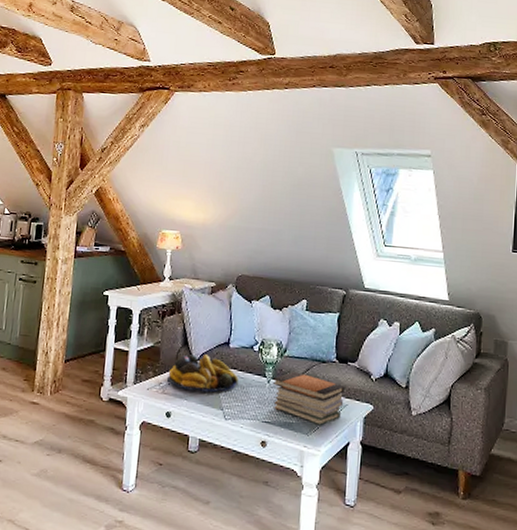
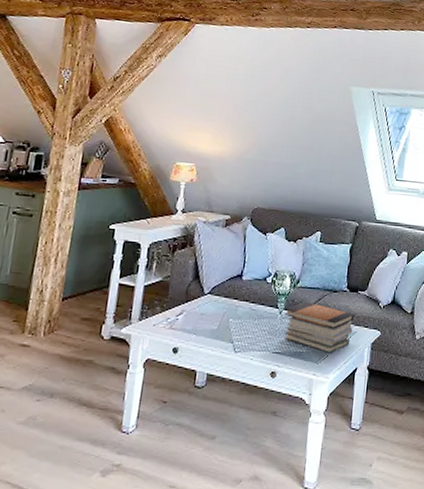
fruit bowl: present [166,354,239,393] -> none [175,288,250,326]

